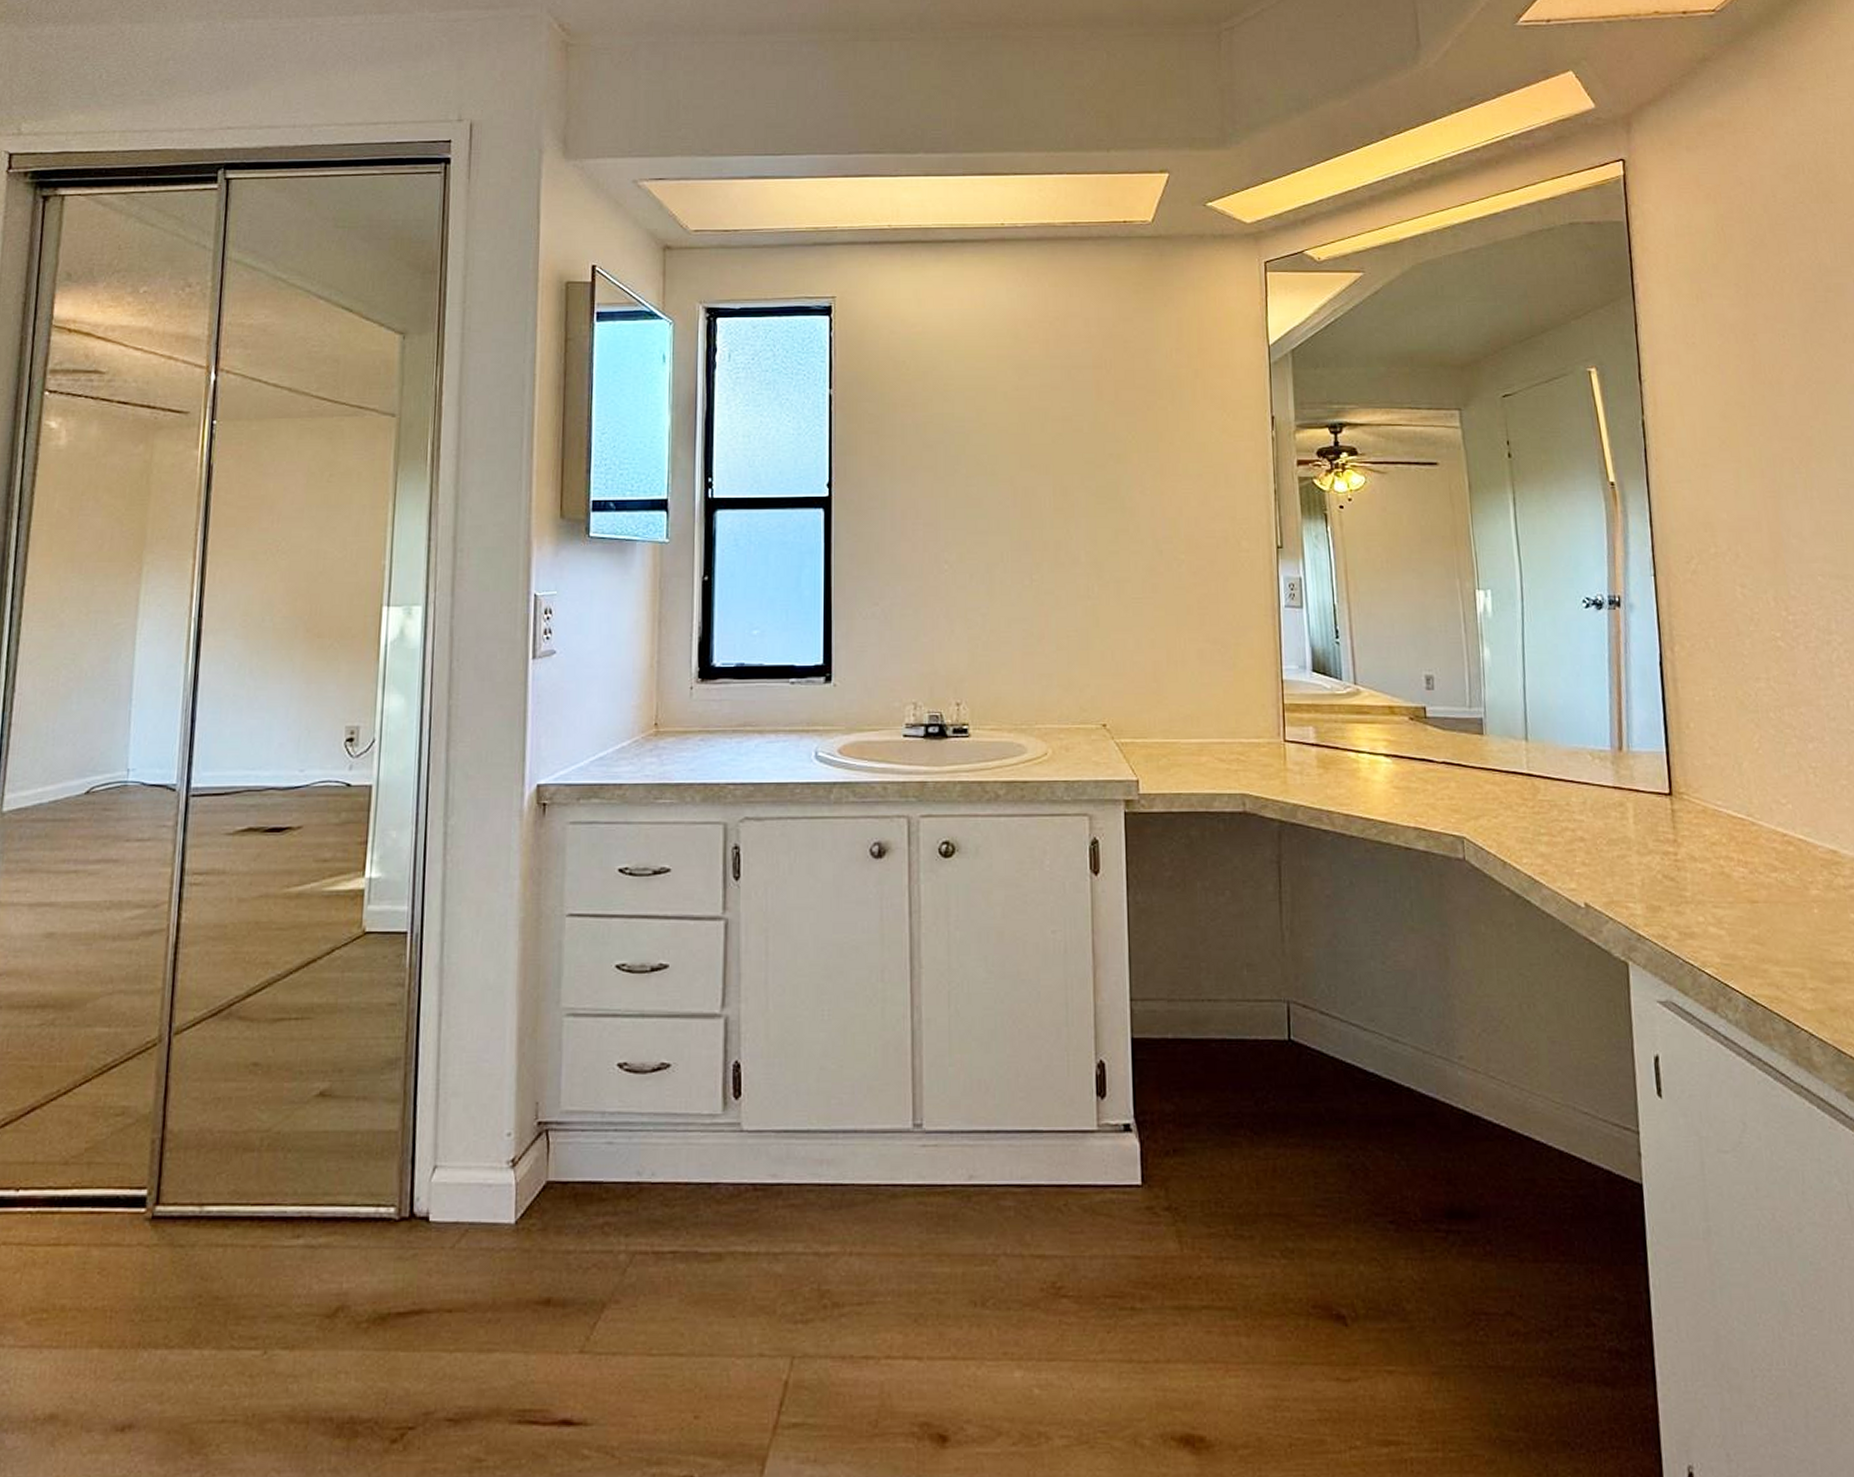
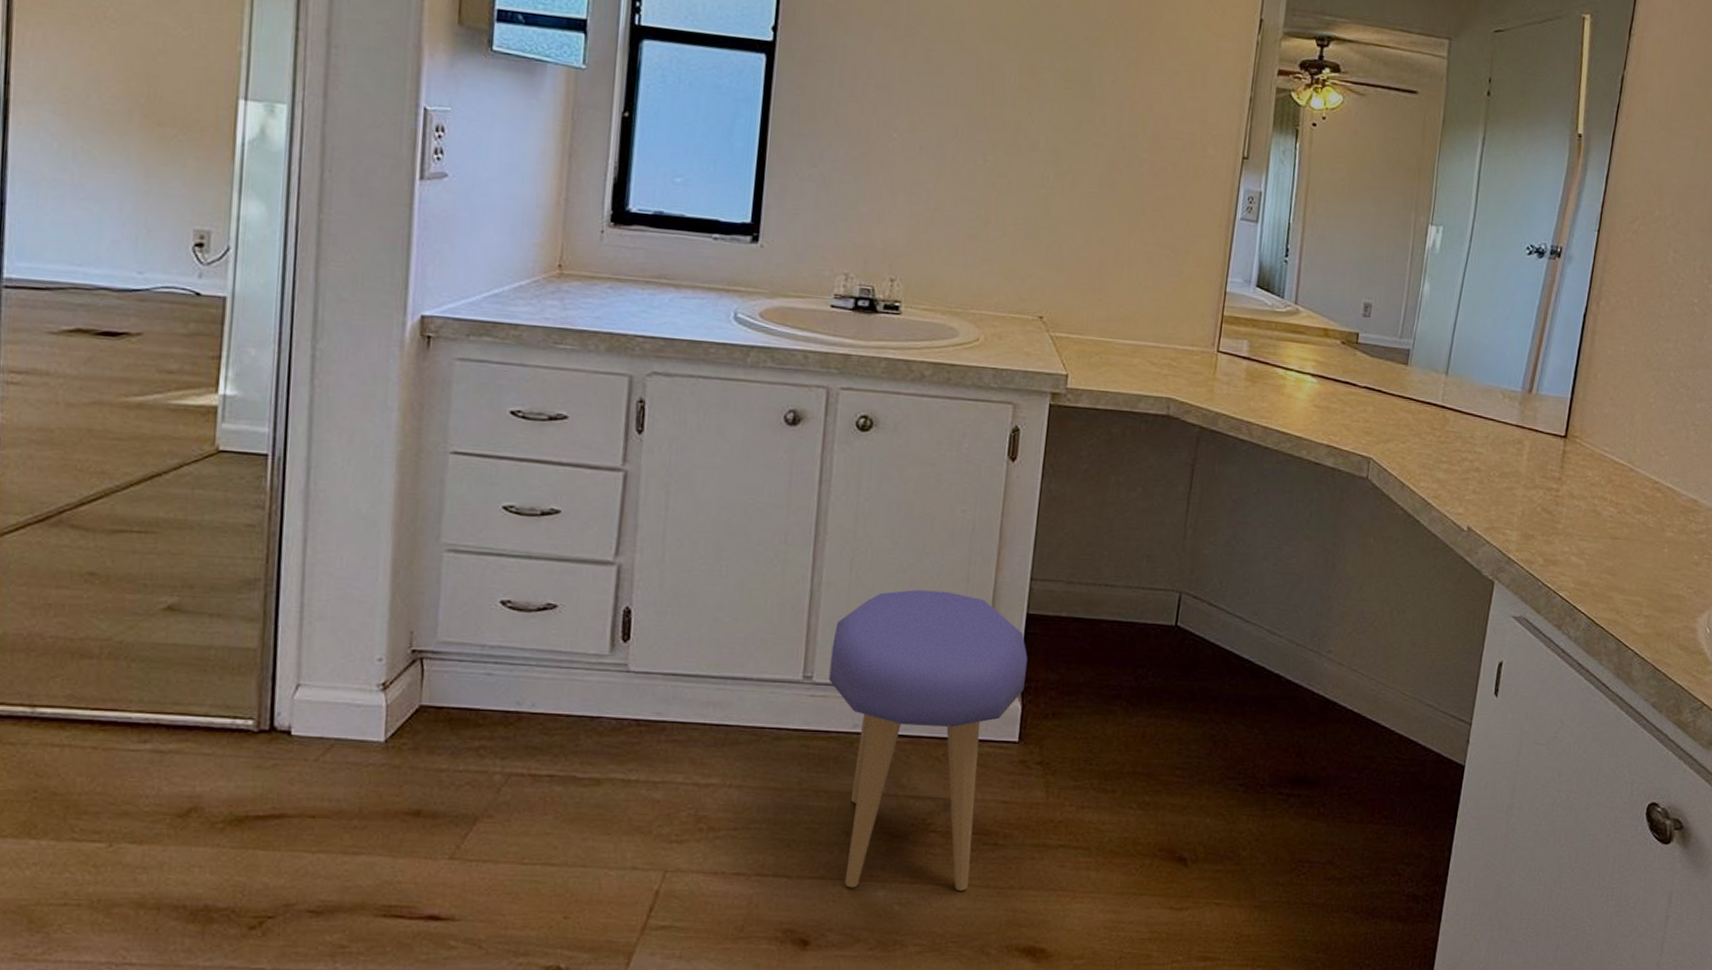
stool: none [938,1020,1140,1369] -> present [828,590,1028,891]

